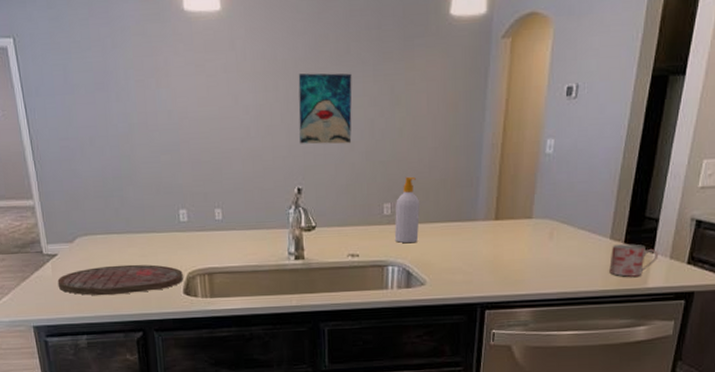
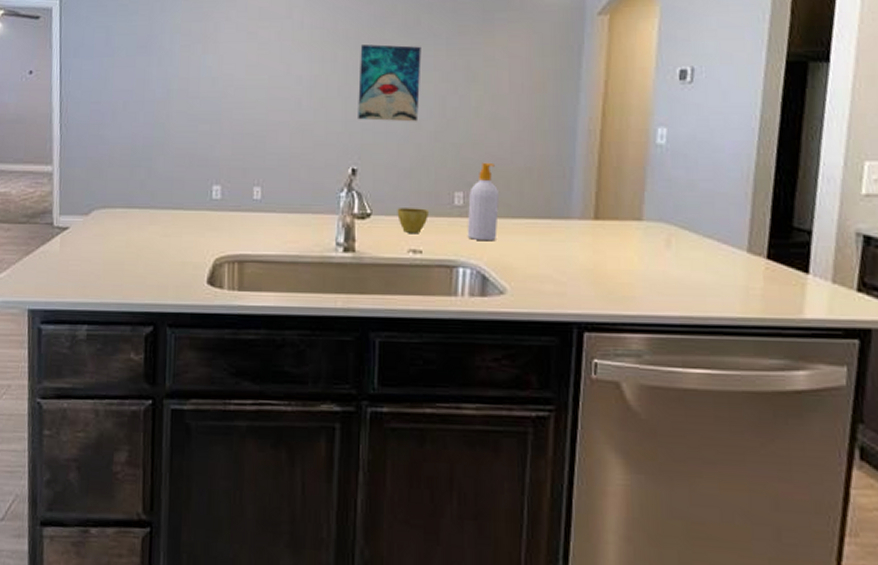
cutting board: present [57,264,183,296] -> none [64,244,209,280]
flower pot: none [337,219,364,240] -> present [397,208,430,233]
mug: present [609,244,658,277] -> none [749,260,815,303]

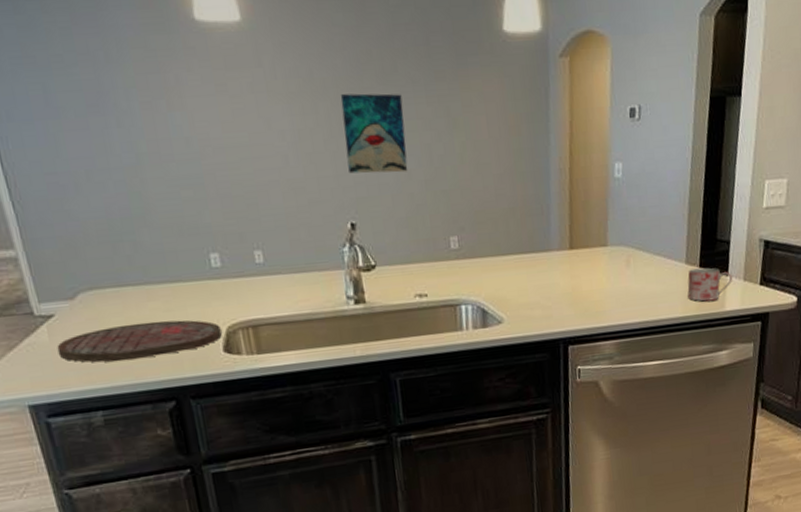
cutting board: none [64,244,209,280] -> present [57,320,222,363]
flower pot: present [397,208,430,233] -> none [399,255,430,279]
soap bottle: present [467,162,499,241] -> none [463,206,491,279]
mug: none [749,260,815,303] -> present [687,267,732,302]

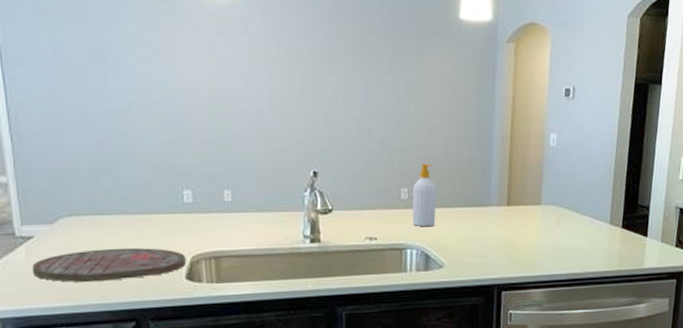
wall art: present [340,93,408,174] -> none [314,62,368,130]
soap bottle: none [463,206,491,279] -> present [412,163,436,227]
mug: present [687,267,732,302] -> none [611,229,651,259]

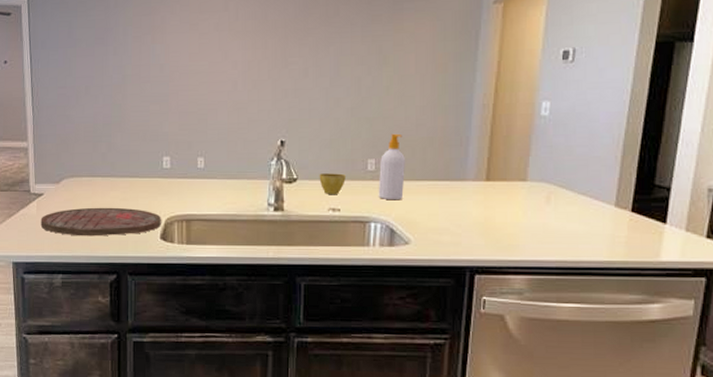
flower pot: none [354,203,382,224] -> present [319,173,347,194]

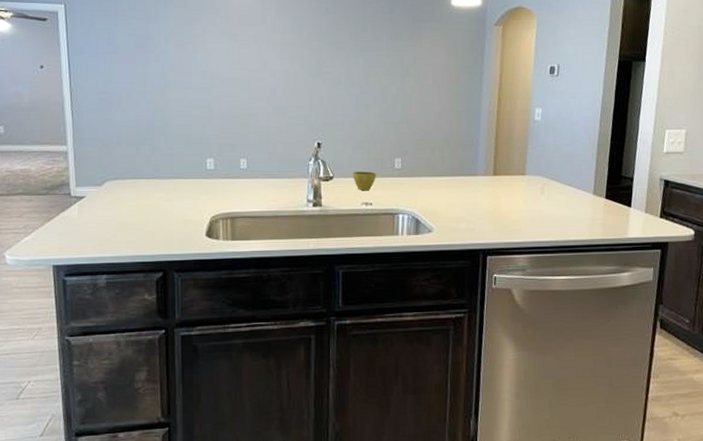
cutting board: present [40,207,161,237] -> none [82,207,206,237]
soap bottle: present [378,133,405,200] -> none [404,136,427,194]

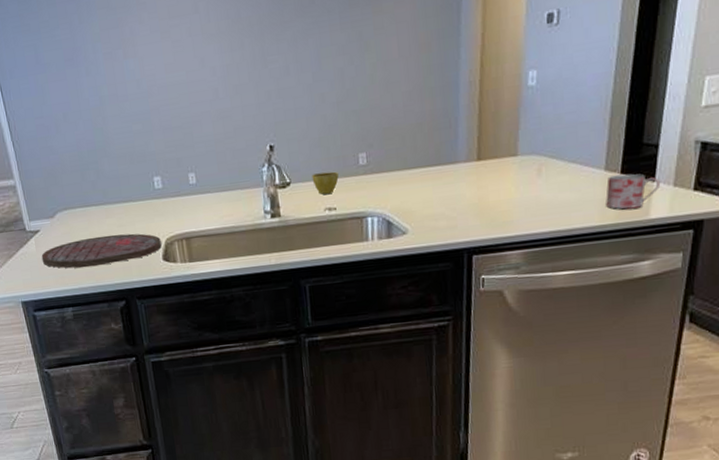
cutting board: none [82,207,206,237] -> present [41,233,162,269]
mug: none [594,199,635,228] -> present [606,173,660,209]

